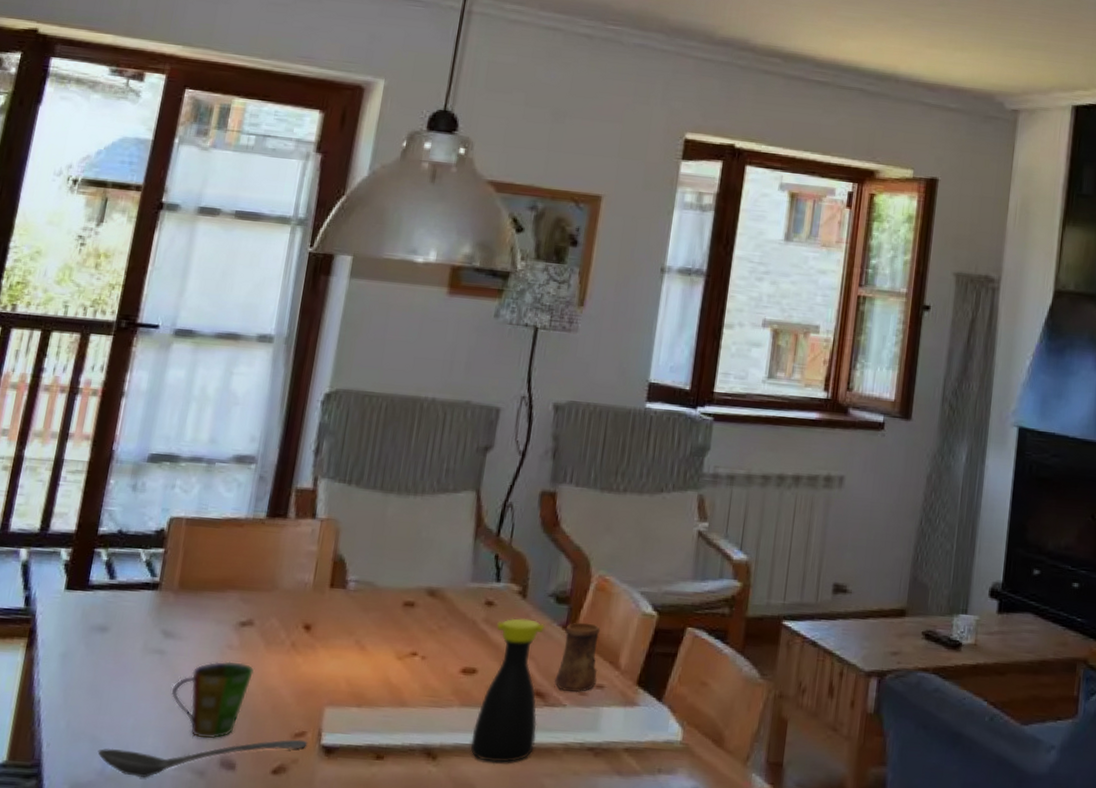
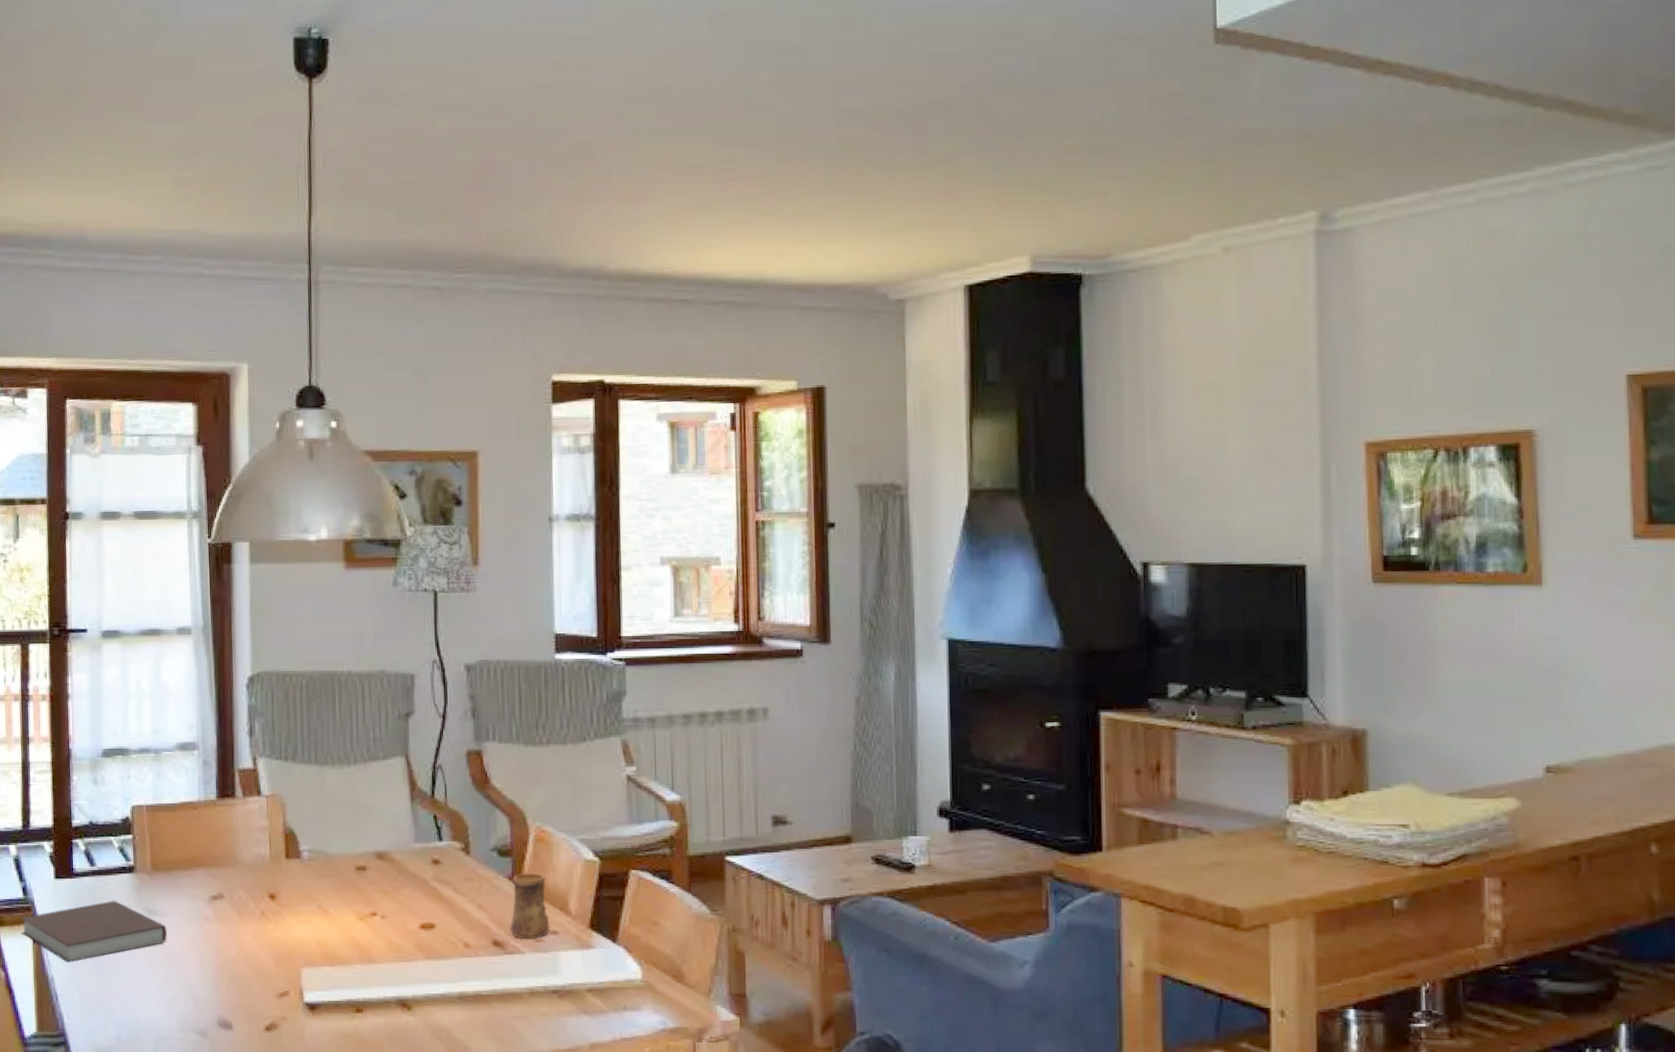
notebook: none [12,618,183,685] -> present [20,900,167,963]
stirrer: present [98,739,308,777] -> none [111,999,292,1040]
cup: present [171,661,254,739] -> none [163,932,233,1003]
bottle: present [470,618,545,763] -> none [440,874,501,1010]

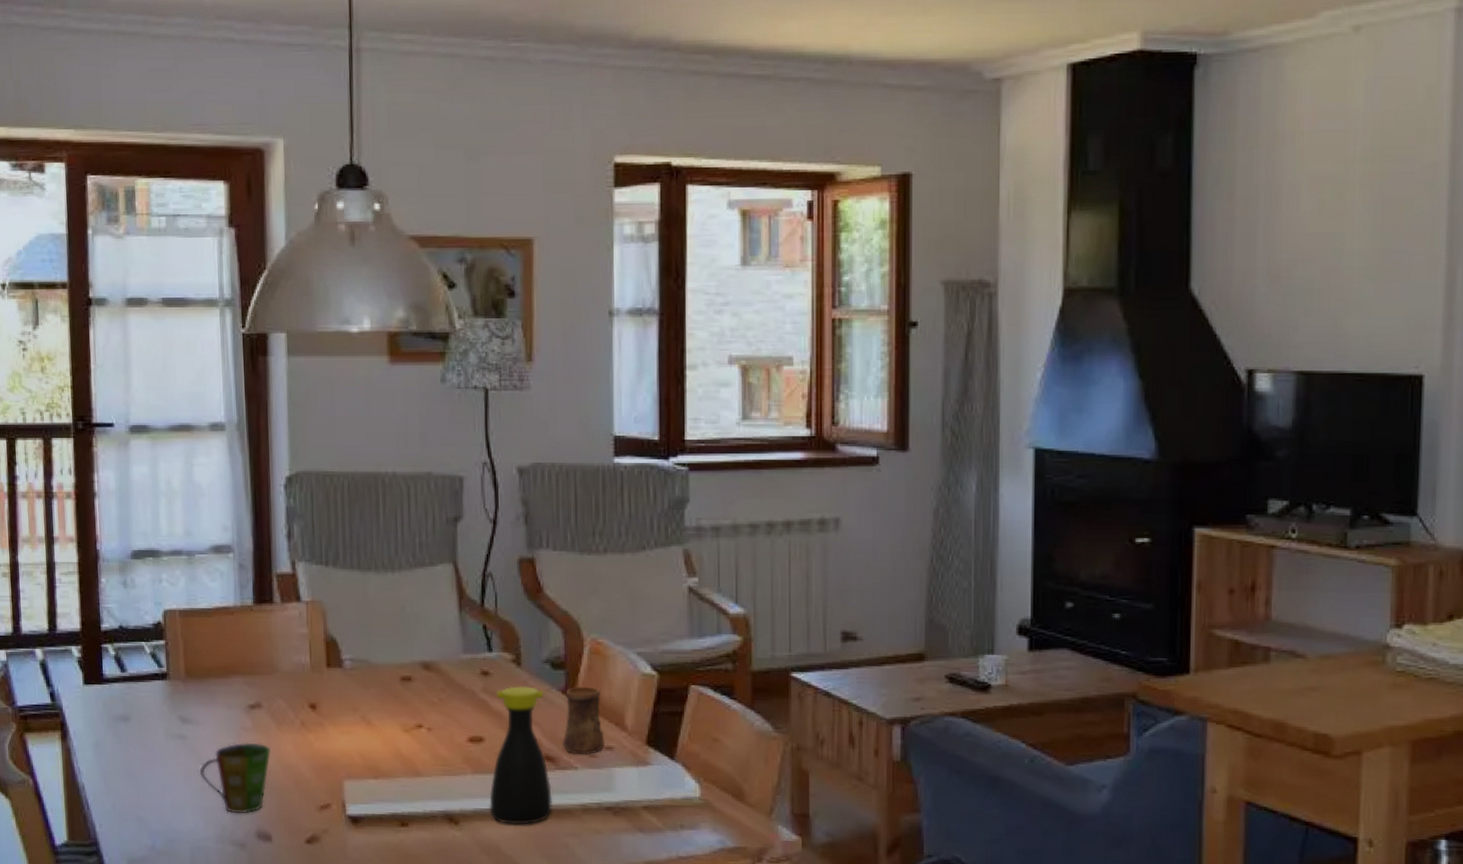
notebook: present [20,900,167,963] -> none [48,707,203,771]
cup: none [163,932,233,1003] -> present [199,742,272,814]
bottle: none [440,874,501,1010] -> present [489,686,552,826]

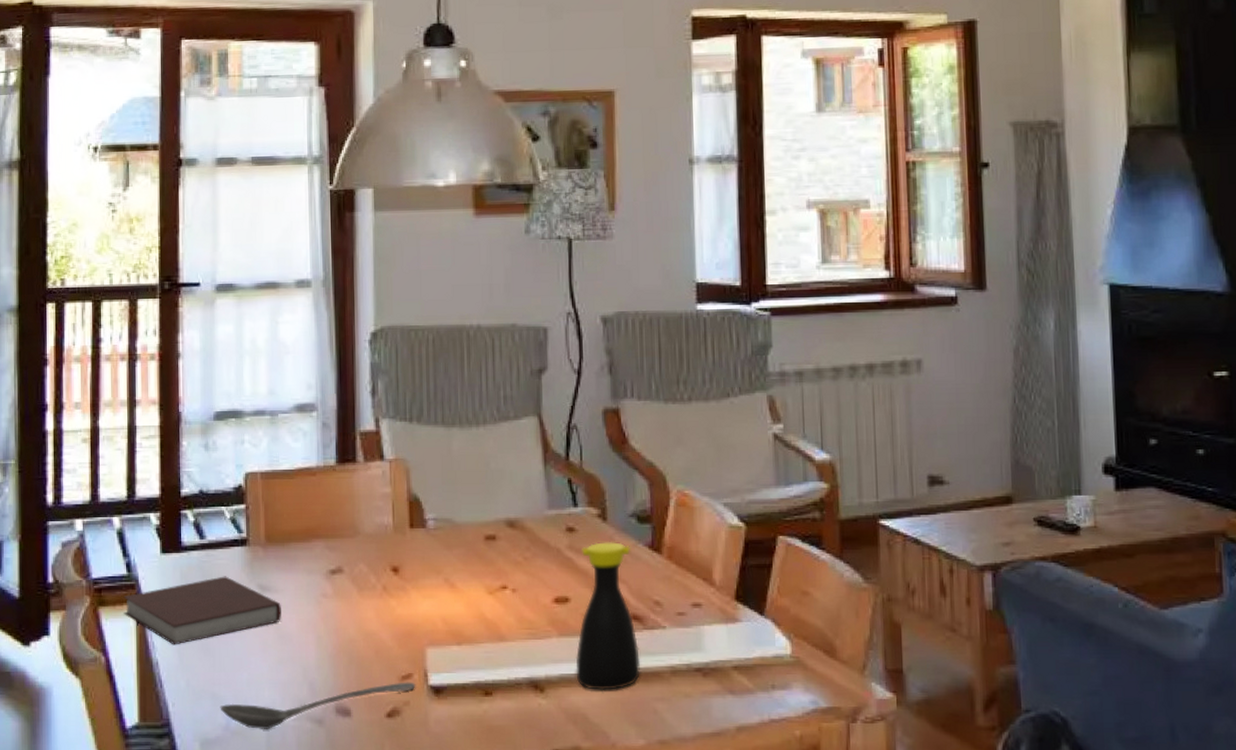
notebook: none [48,707,203,771] -> present [123,576,281,645]
stirrer: none [145,811,334,851] -> present [220,682,416,729]
cup: present [199,742,272,814] -> none [277,610,352,688]
cup: present [561,686,606,755] -> none [649,540,694,613]

